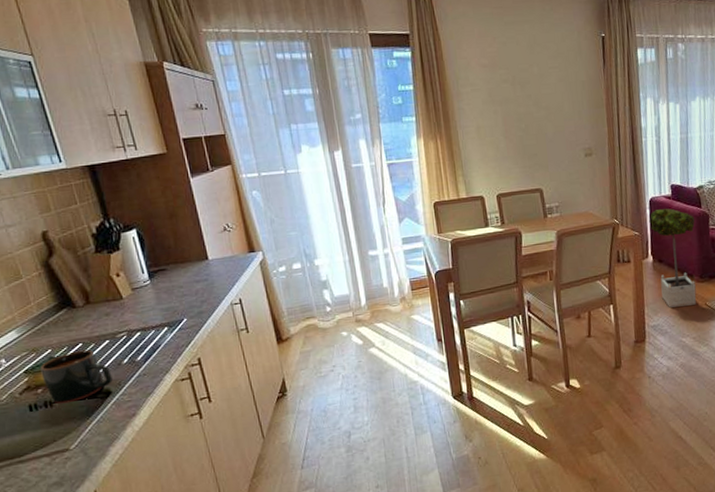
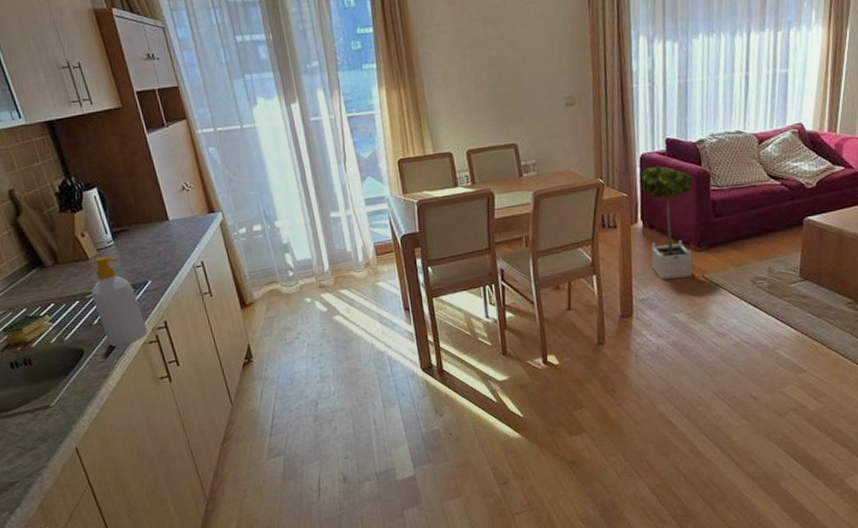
mug: present [40,349,113,404] -> none [18,309,85,363]
soap bottle: none [123,295,180,385] -> present [91,256,148,347]

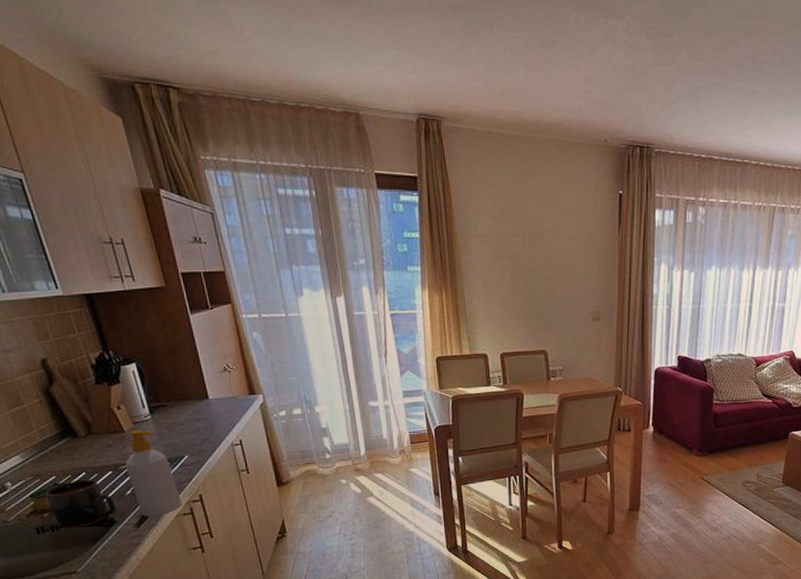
mug: none [18,309,85,363] -> present [46,479,116,529]
potted tree: present [639,165,693,279] -> none [653,379,698,479]

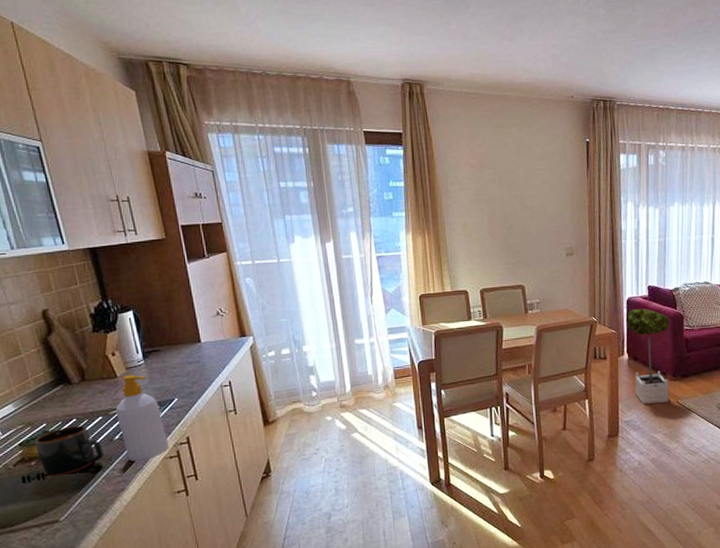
potted tree: none [653,379,698,479] -> present [626,308,670,404]

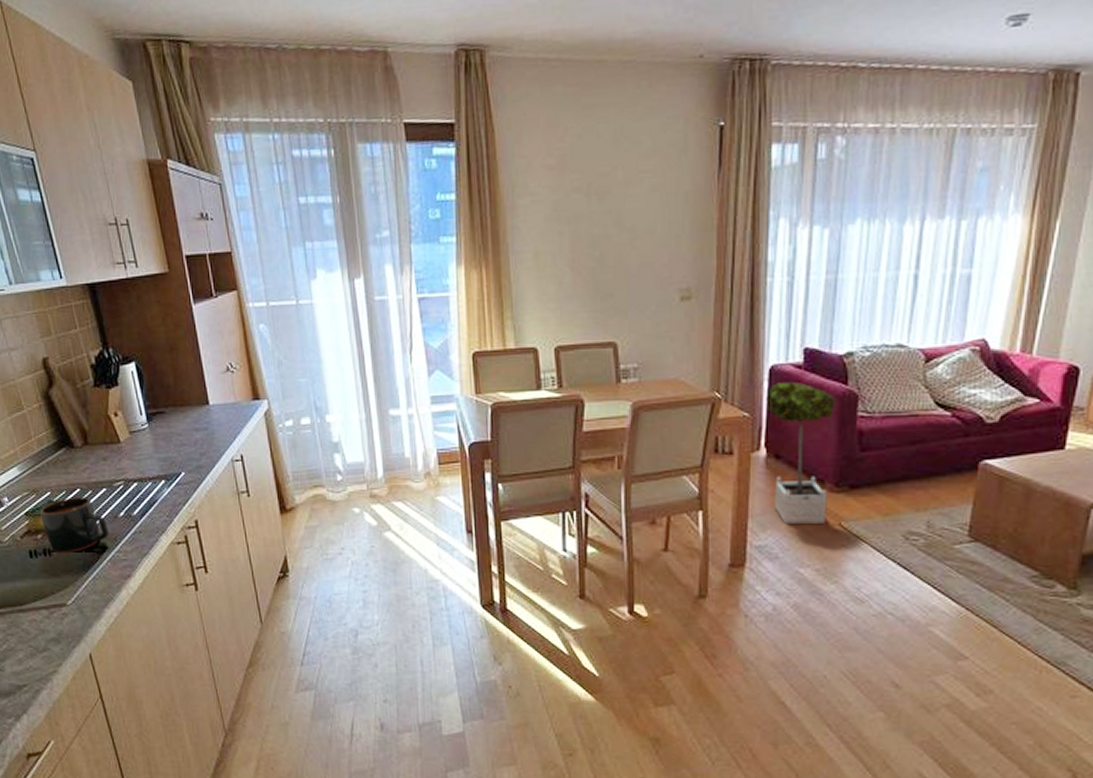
soap bottle: present [115,374,169,461] -> none [119,440,176,544]

